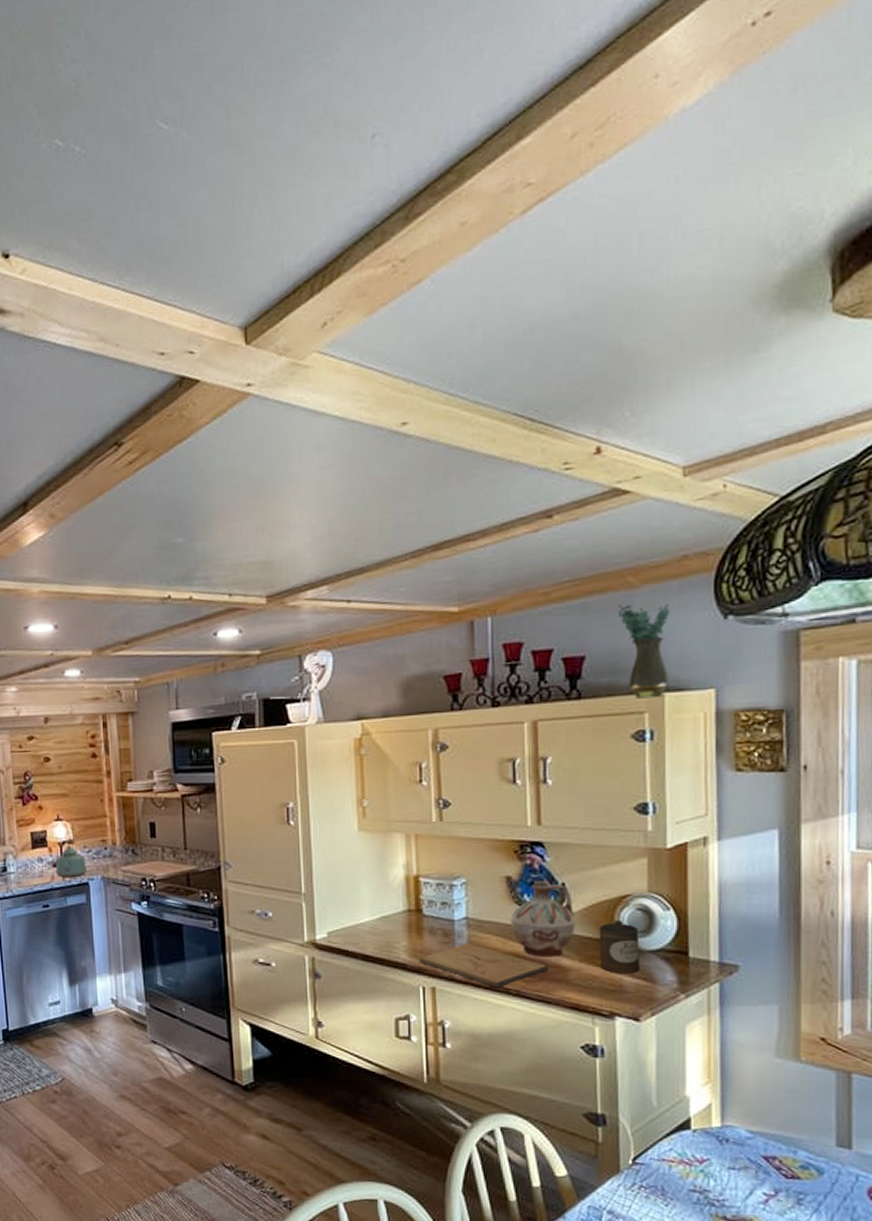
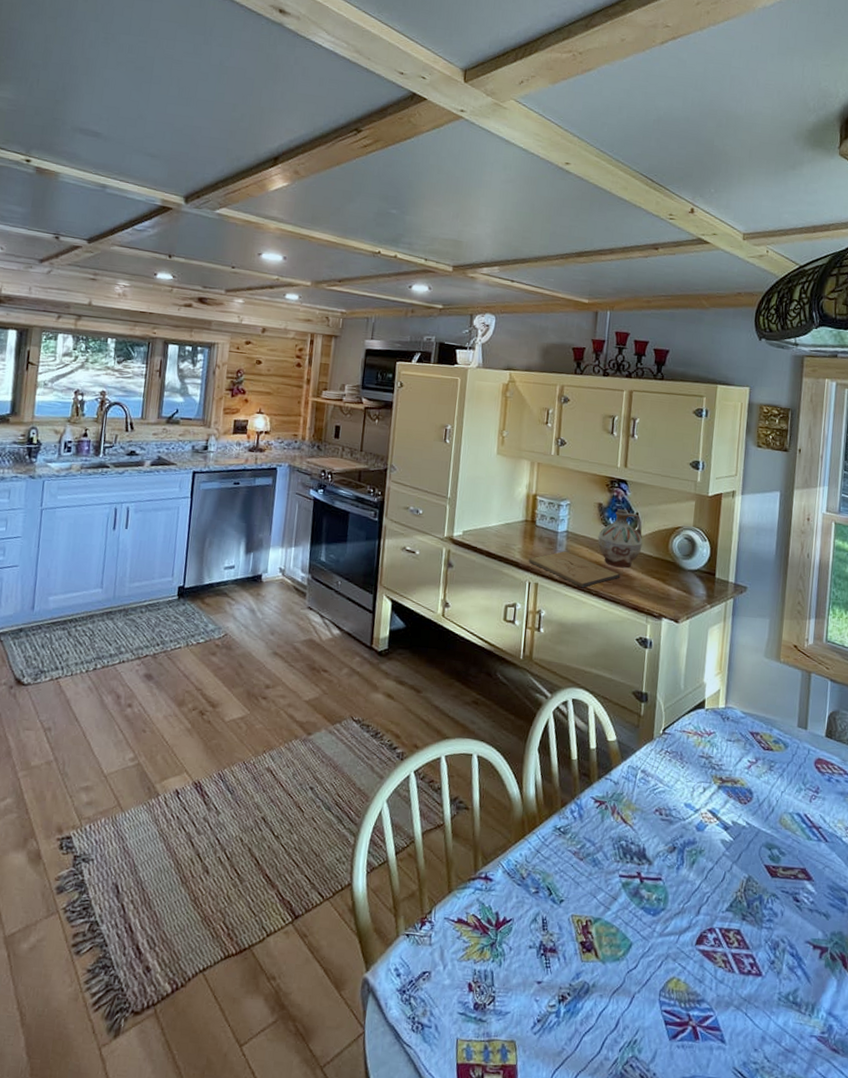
kettle: present [55,838,87,877] -> none [250,429,278,462]
canister: present [599,921,640,975] -> none [656,545,684,587]
vase: present [617,604,670,699] -> none [694,318,727,388]

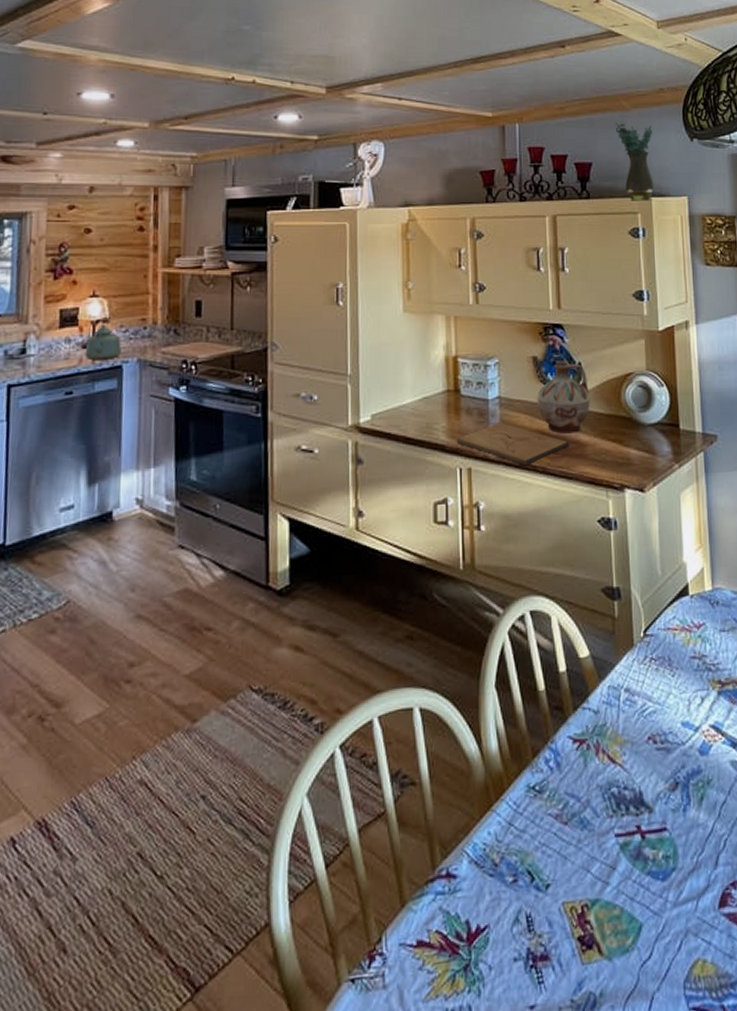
kettle: none [250,429,278,462] -> present [84,316,121,360]
vase: none [694,318,727,388] -> present [615,122,654,202]

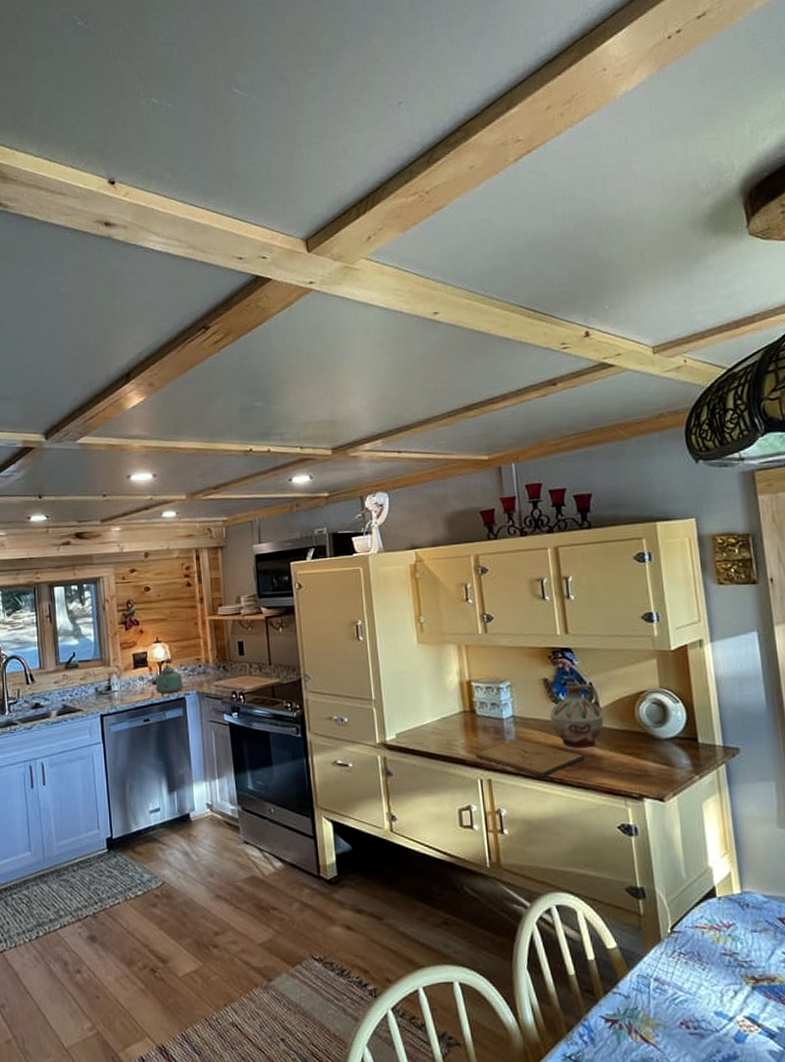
vase: present [615,122,654,202] -> none [613,452,658,528]

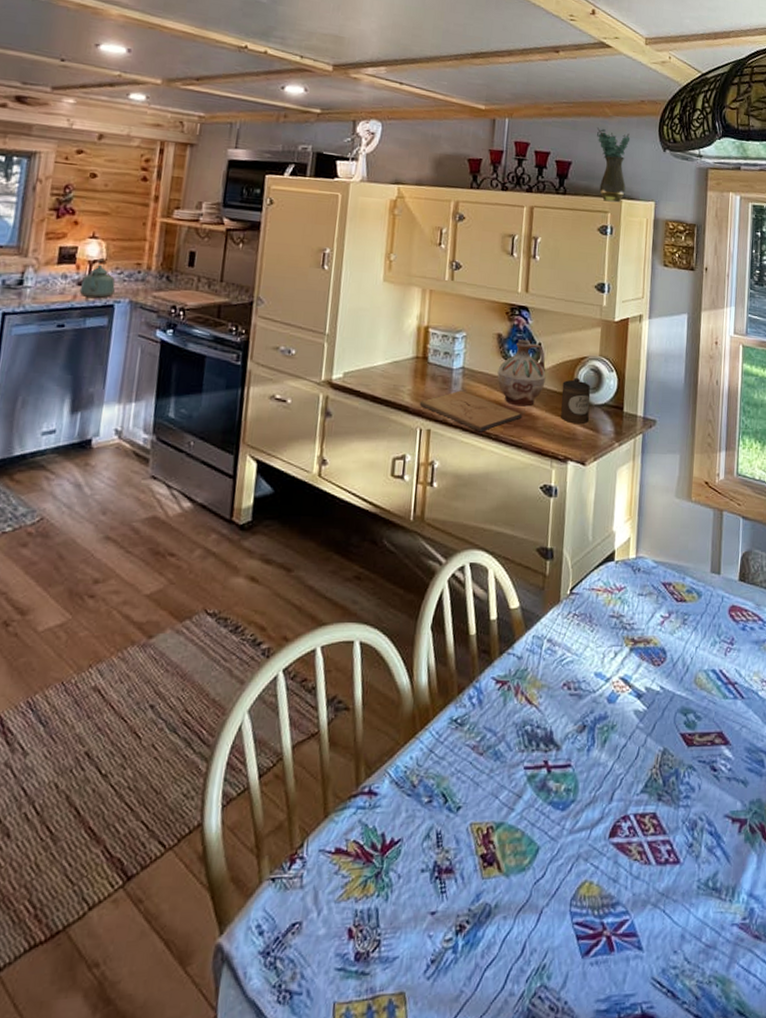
vase: none [613,452,658,528] -> present [596,127,630,203]
canister: none [623,713,660,761] -> present [561,378,591,425]

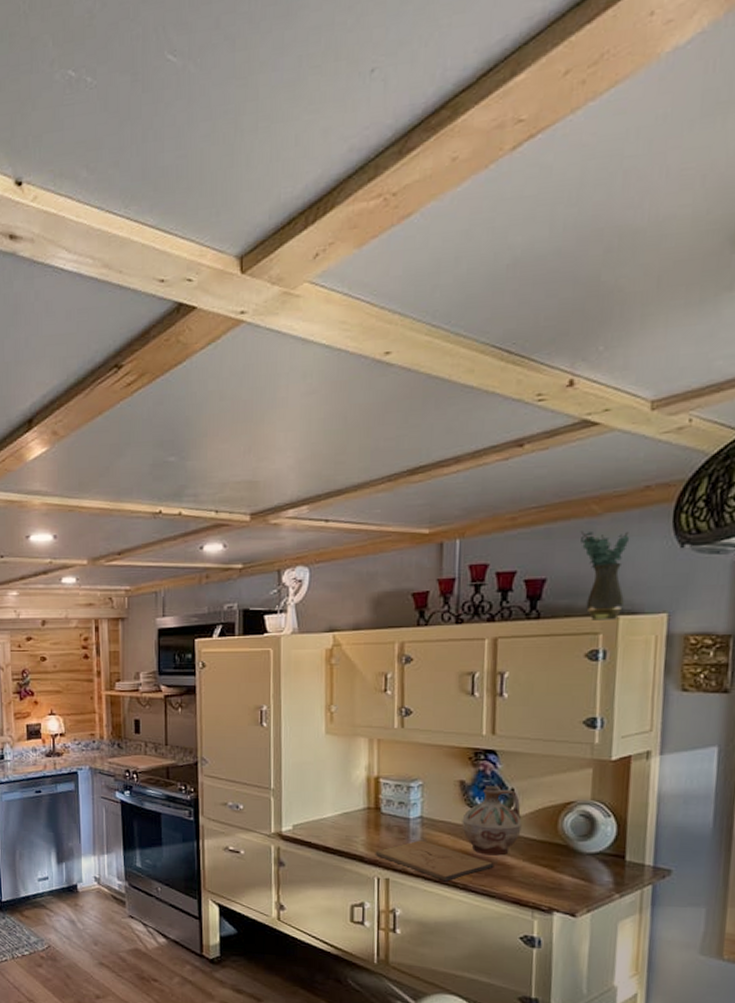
kettle: present [79,257,115,298] -> none [48,731,76,766]
canister: present [561,378,591,425] -> none [542,825,581,874]

